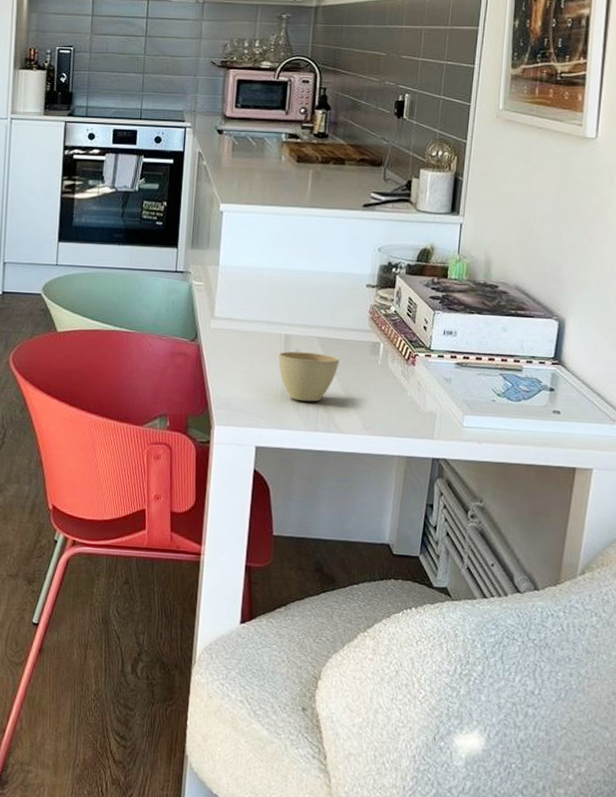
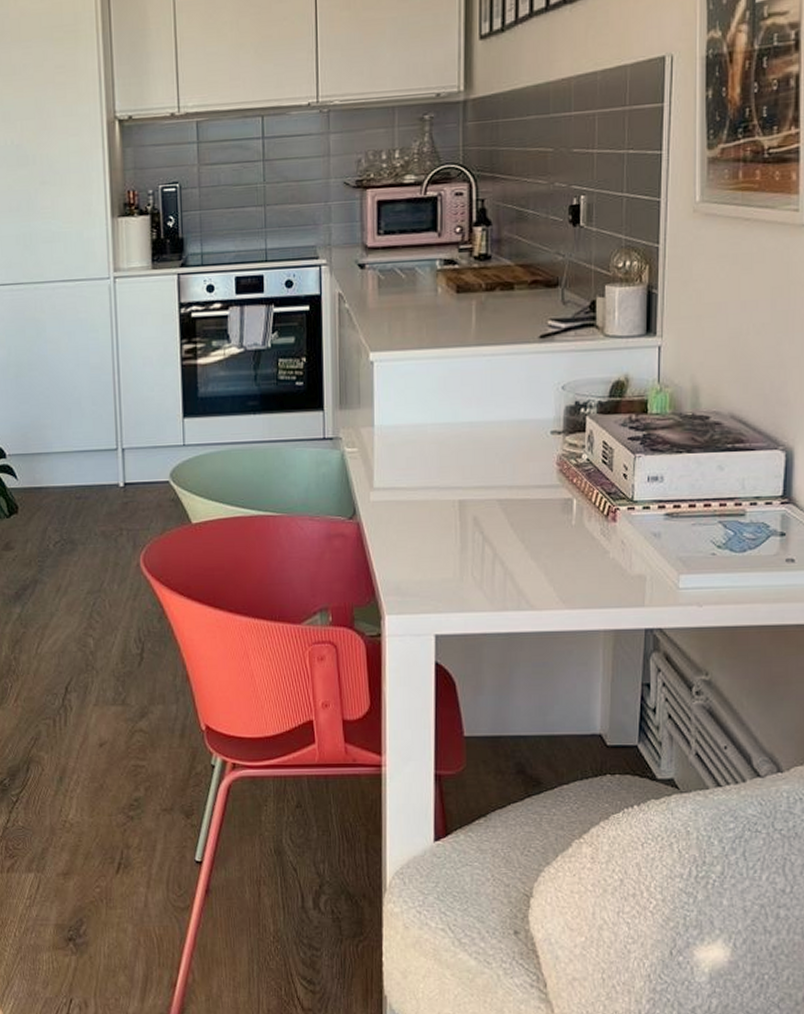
cup: present [278,351,340,402] -> none [453,518,526,577]

